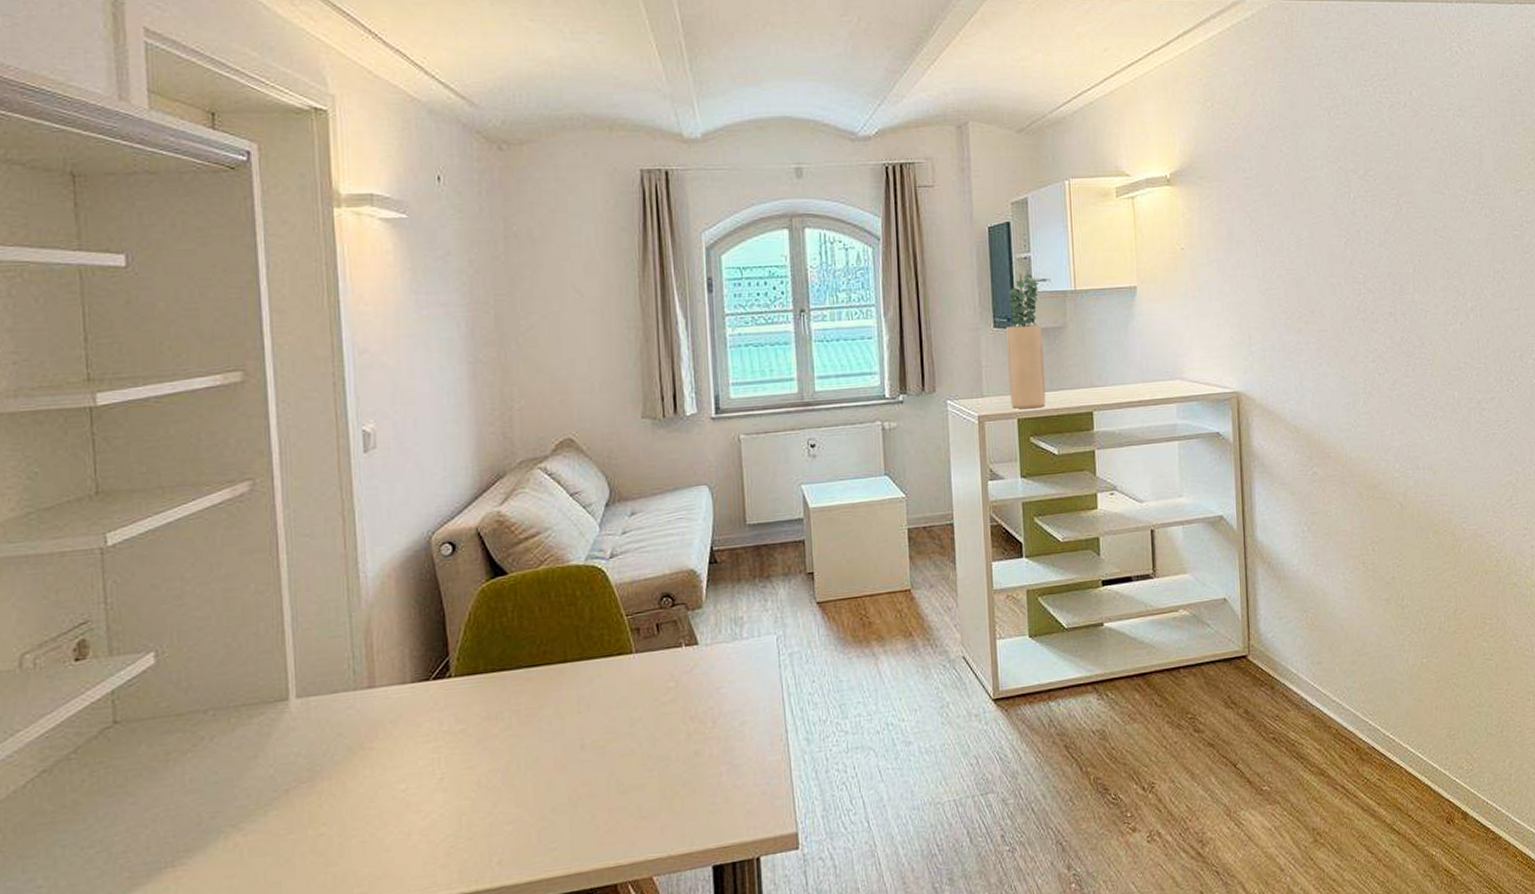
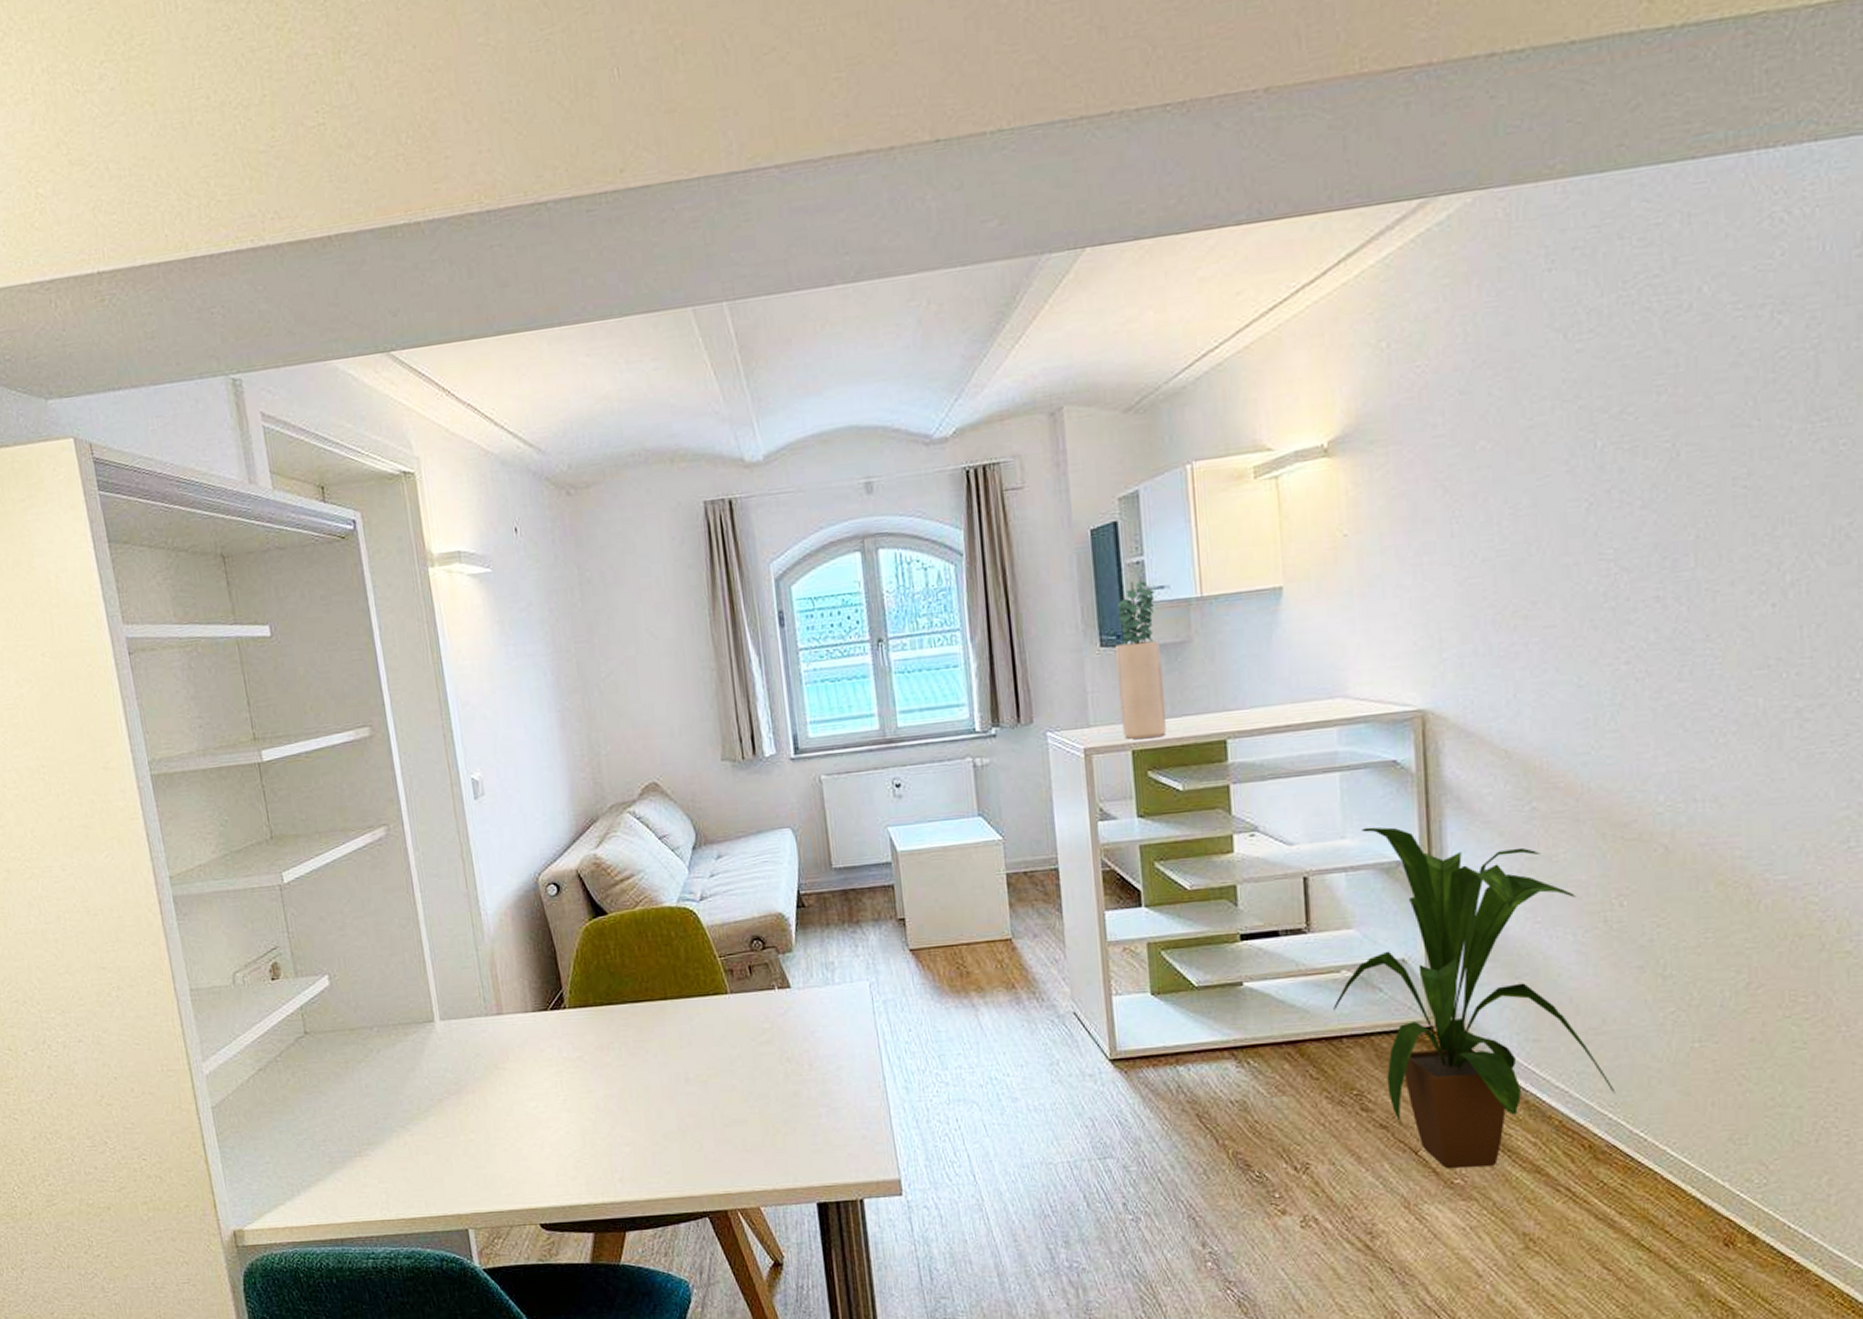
house plant: none [1173,487,1373,778] -> present [1333,827,1616,1169]

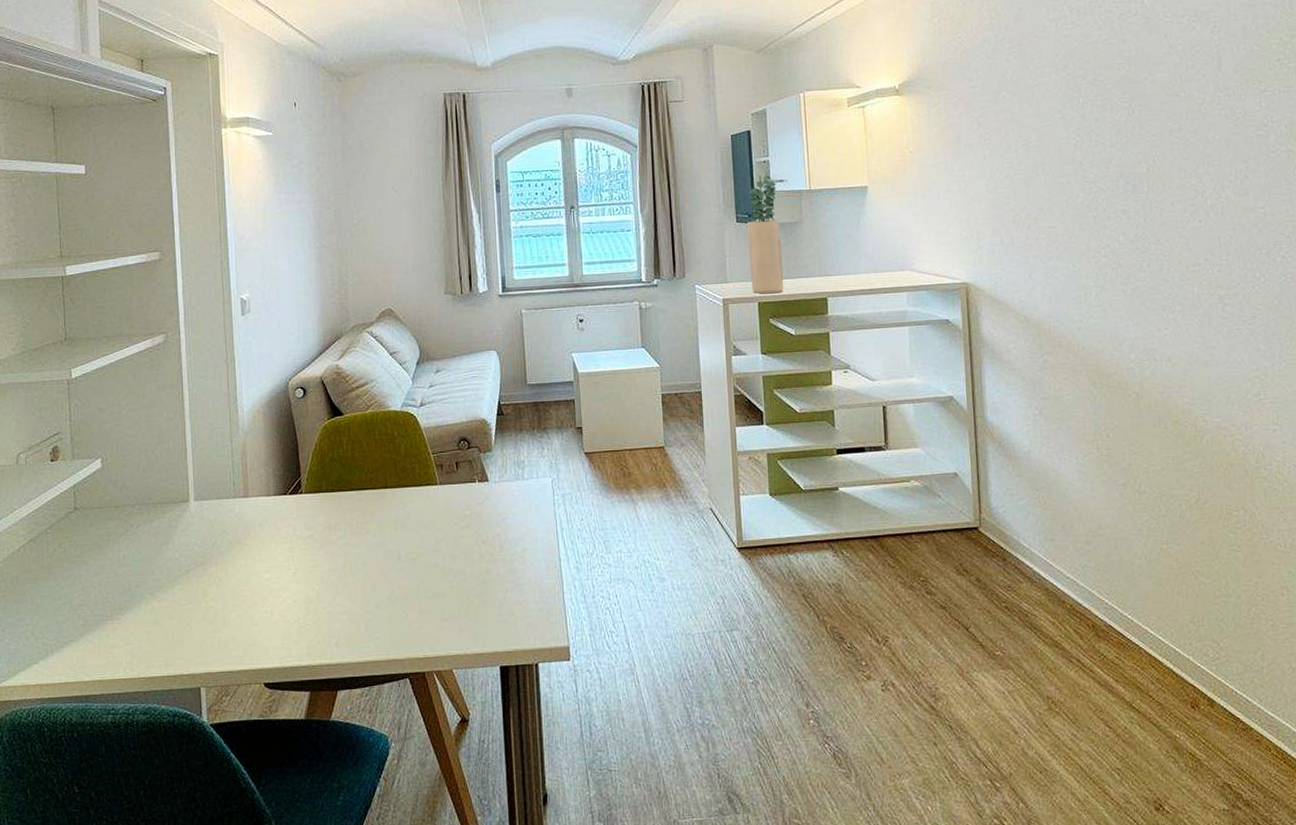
house plant: present [1333,827,1616,1169] -> none [905,369,1110,643]

